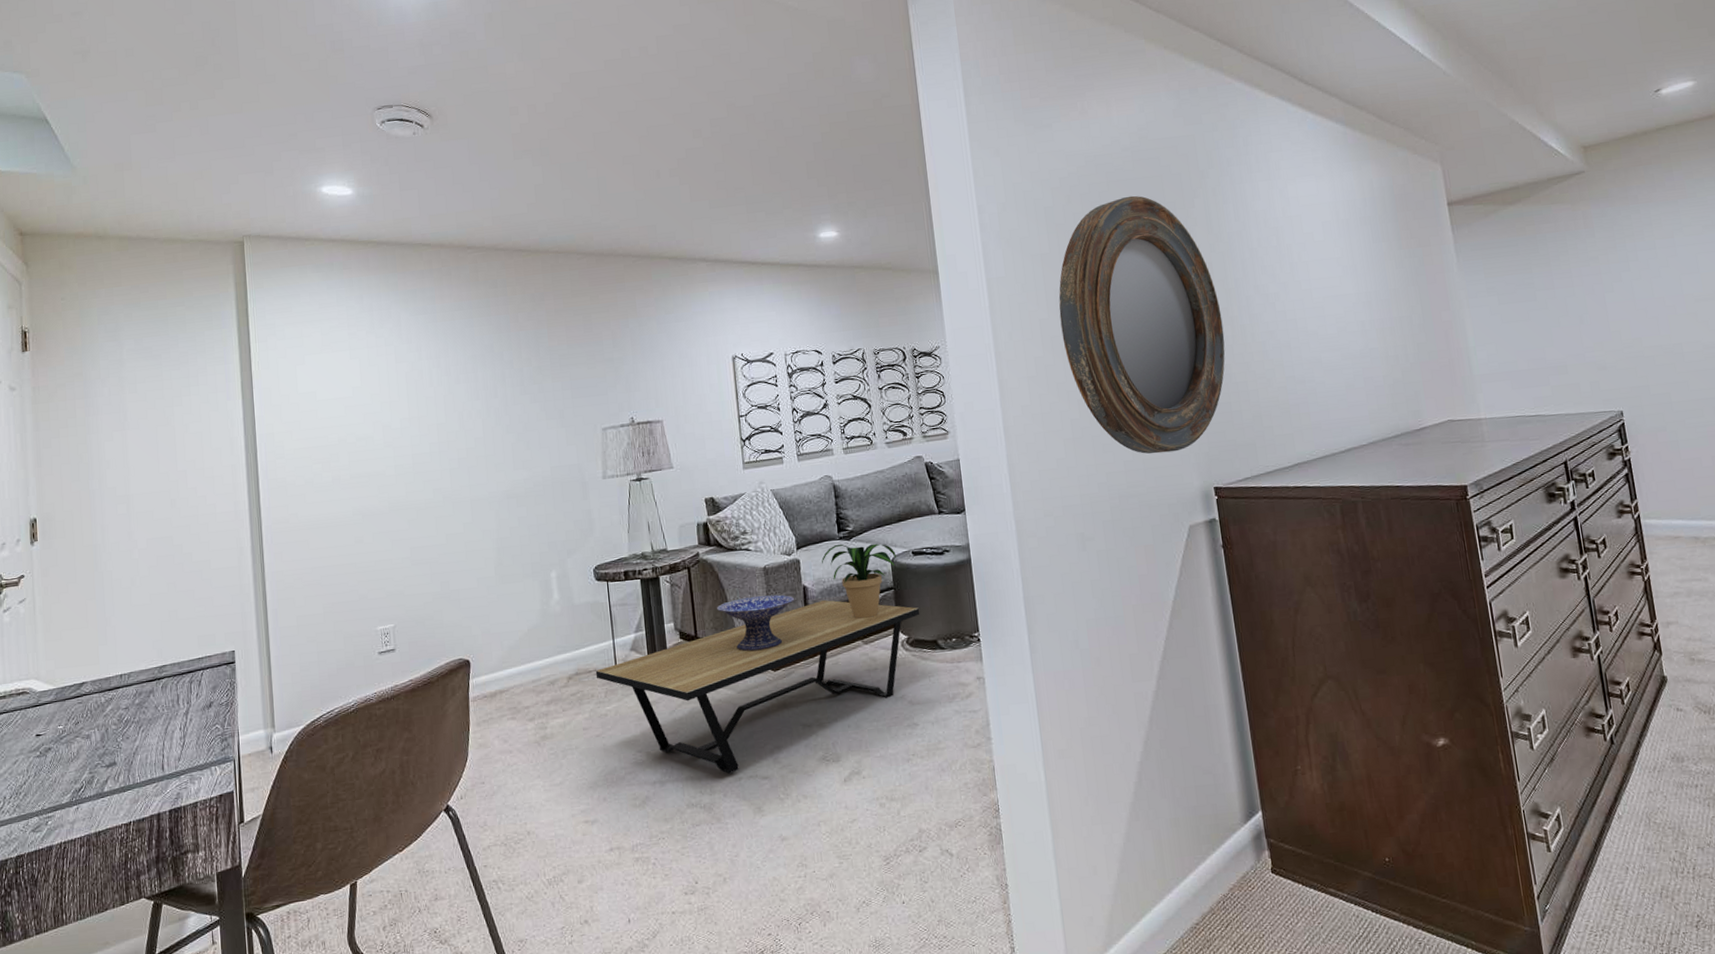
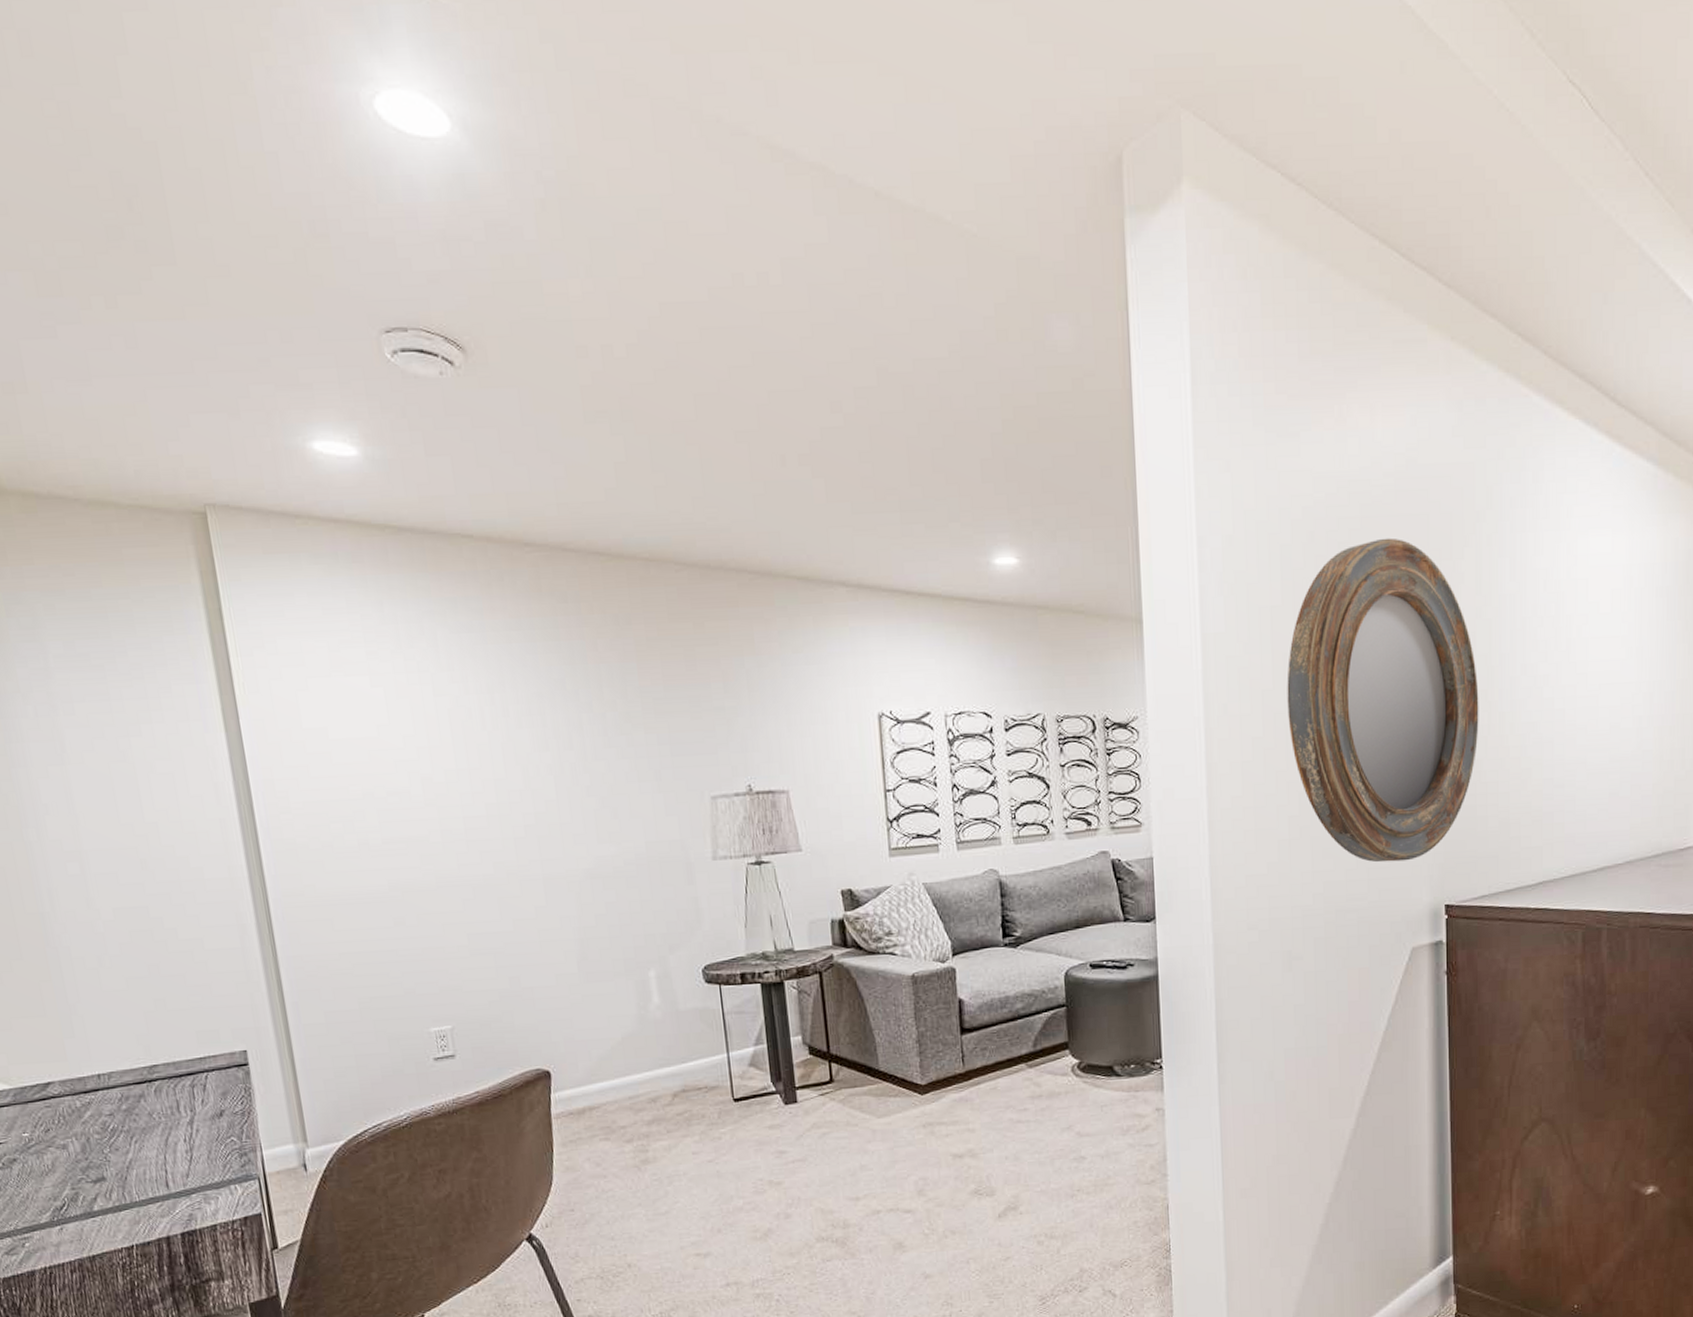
coffee table: present [595,600,920,774] -> none [706,1016,1095,1206]
decorative bowl: present [717,594,795,652] -> none [854,1007,949,1072]
potted plant: present [822,543,896,619] -> none [982,951,1071,1039]

